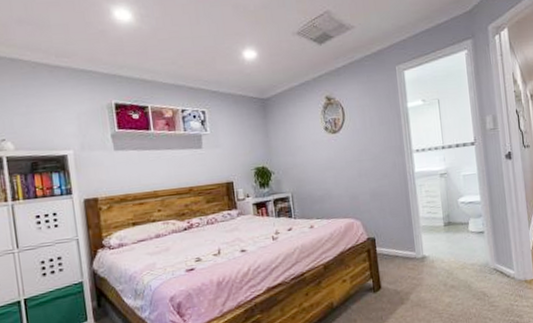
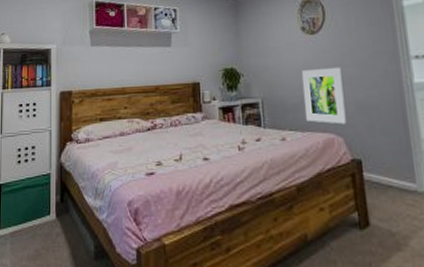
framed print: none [326,161,363,211] -> present [302,67,346,125]

